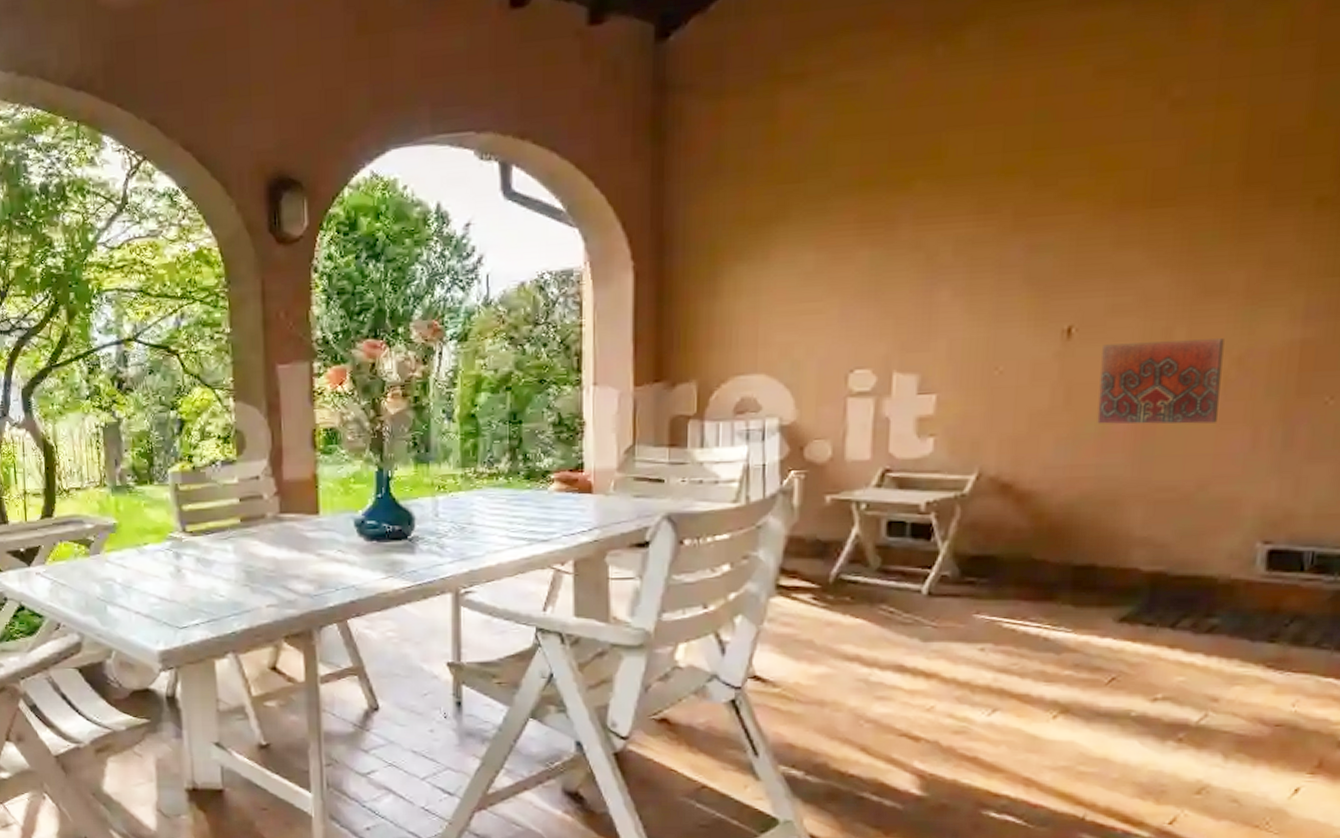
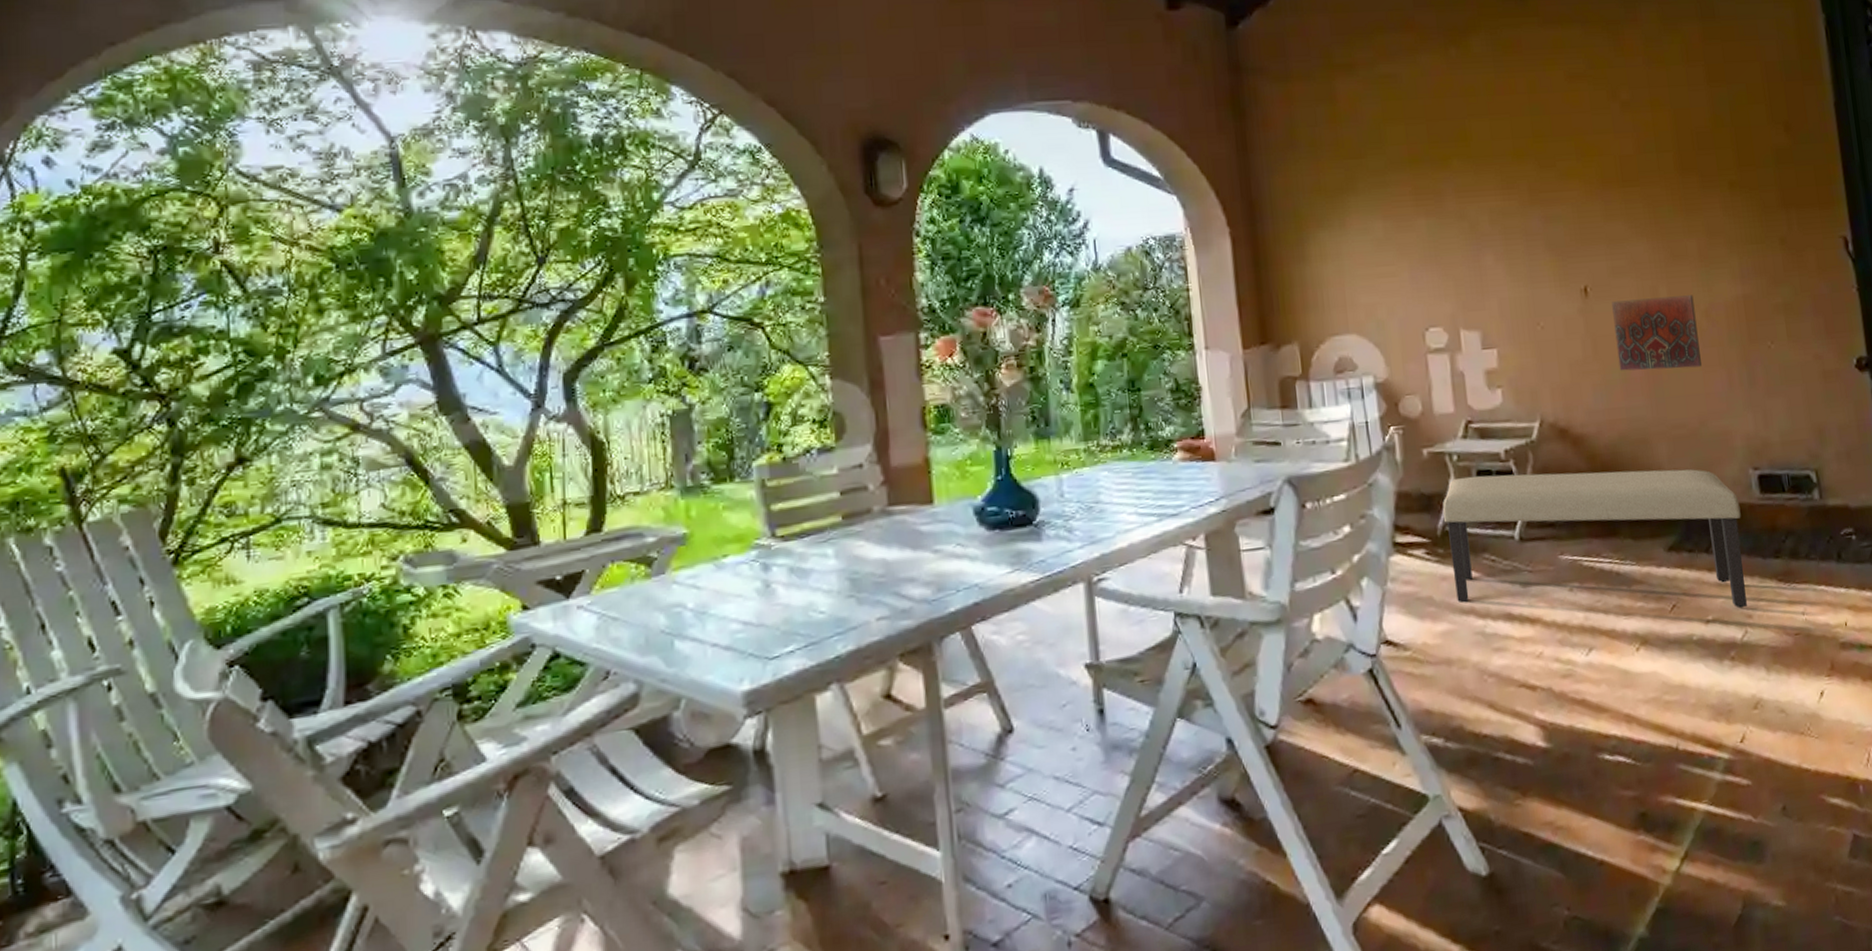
bench: none [838,526,1233,690] -> present [1442,469,1747,609]

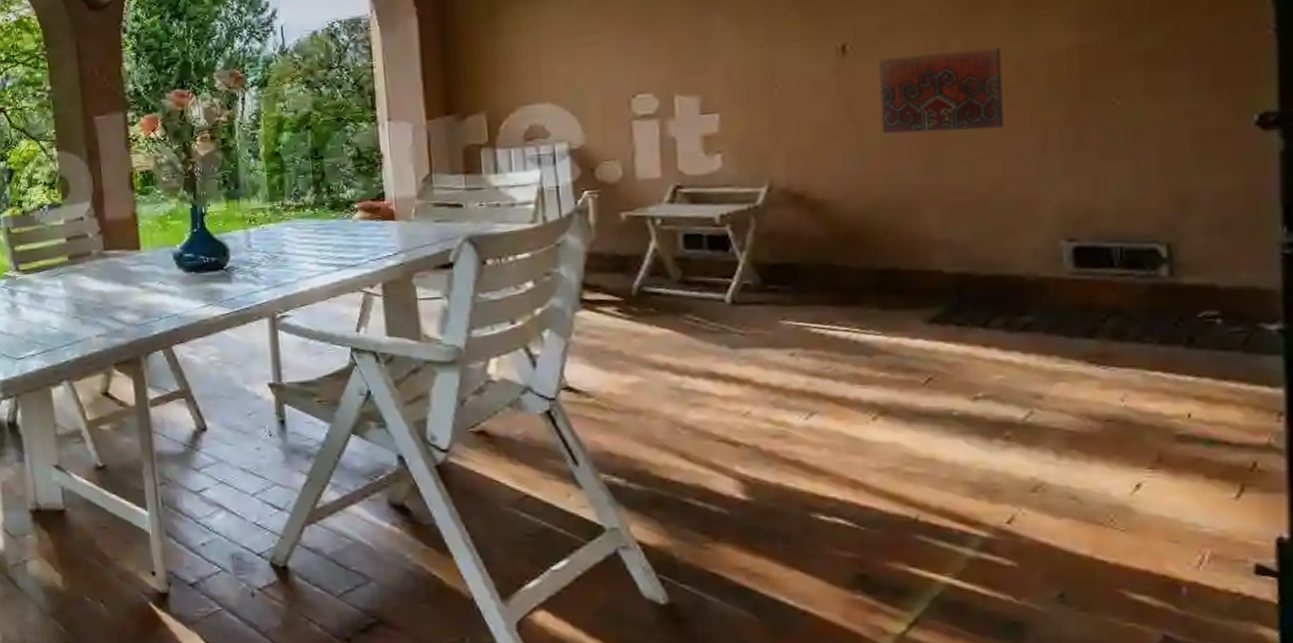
bench: present [1442,469,1747,609] -> none [639,238,1041,388]

